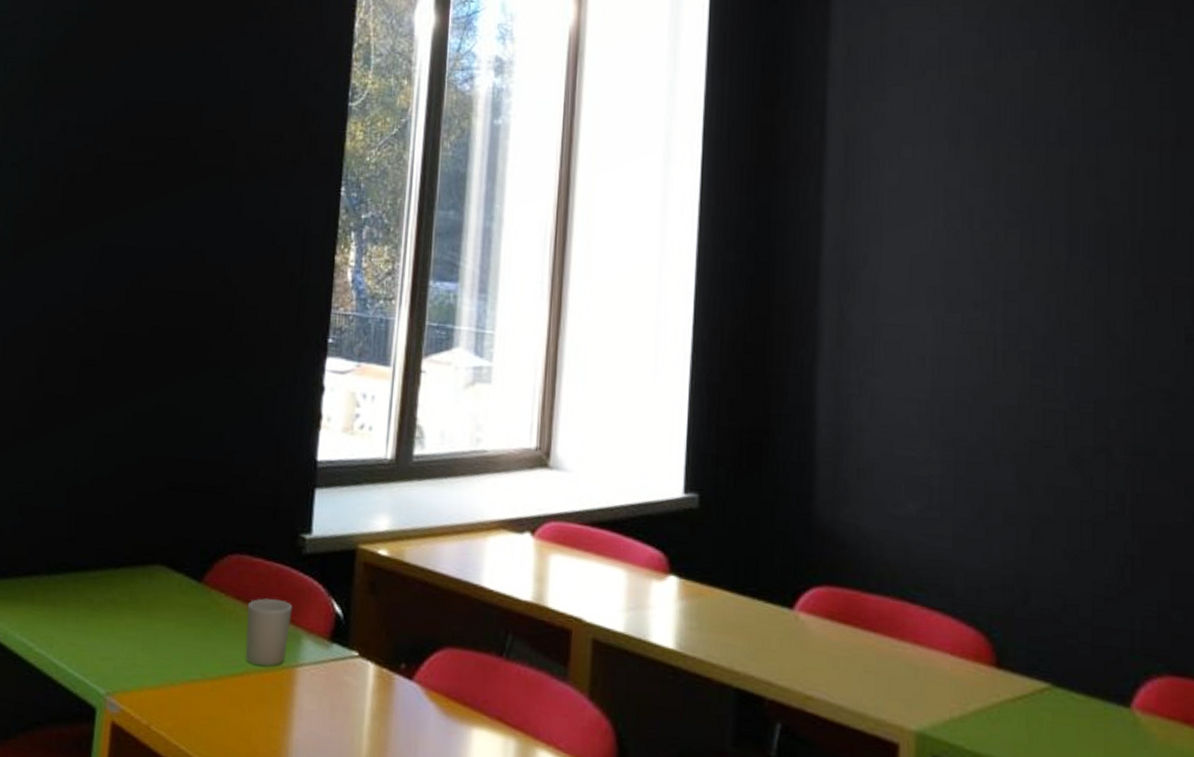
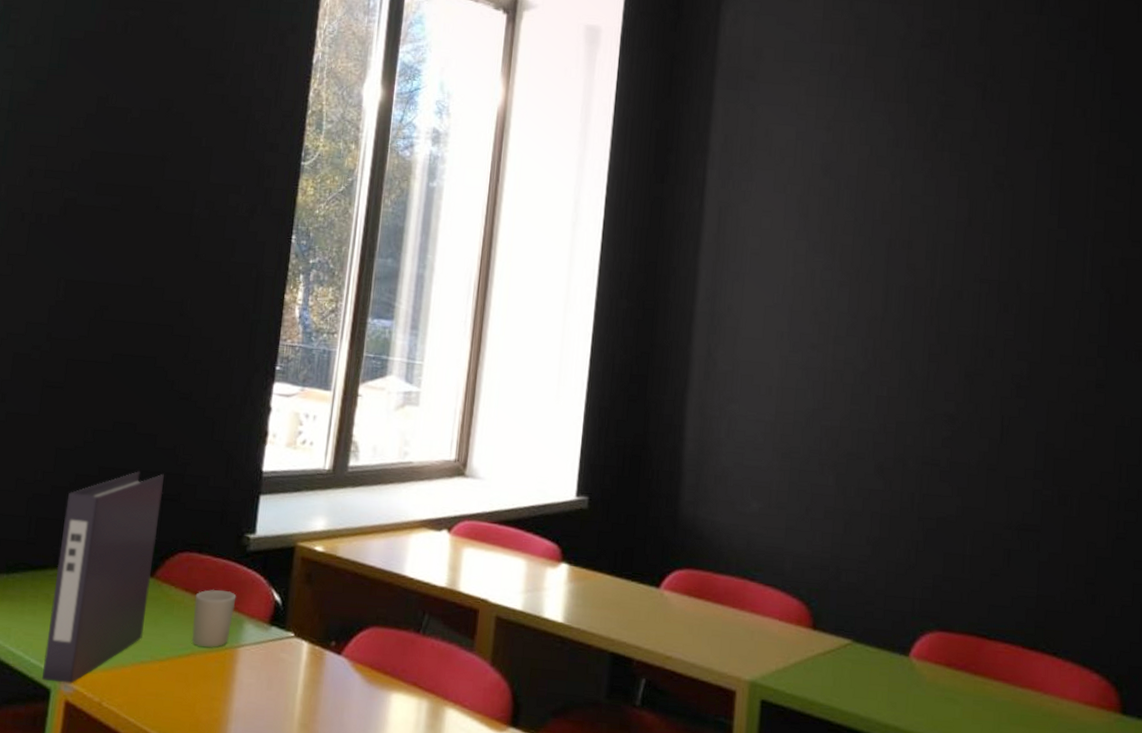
binder: none [87,460,210,703] -> present [42,471,164,684]

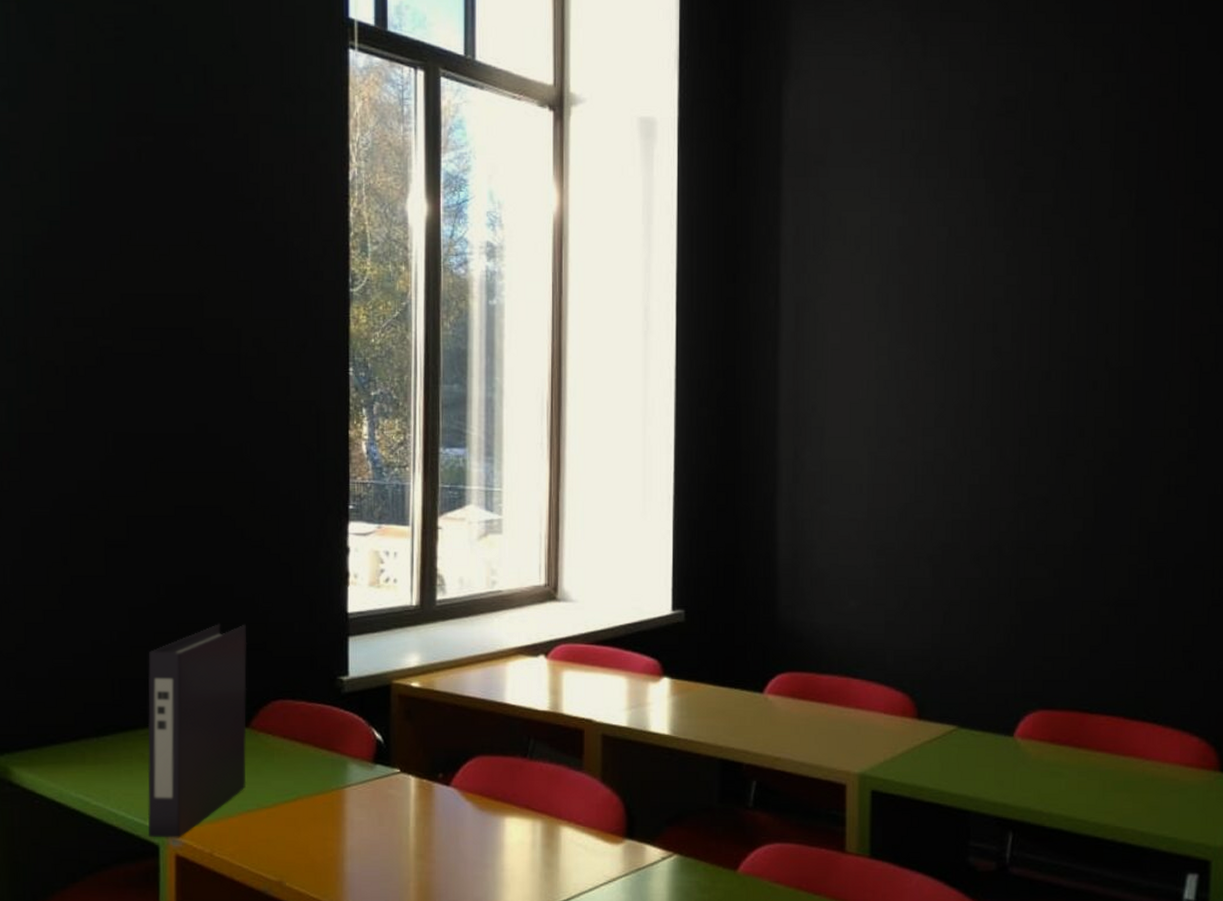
mug: present [191,590,237,648] -> none [294,734,337,791]

